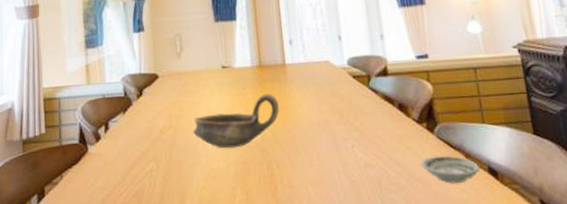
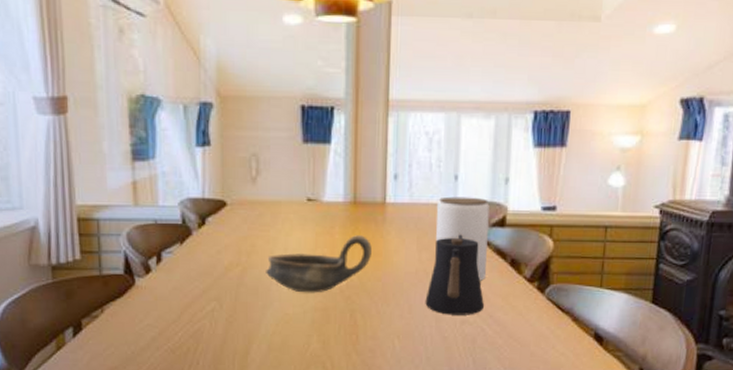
jar: none [327,53,379,126] -> present [436,196,490,281]
kettle: none [330,85,383,160] -> present [425,234,484,315]
saucer: present [421,155,480,183] -> none [523,317,586,346]

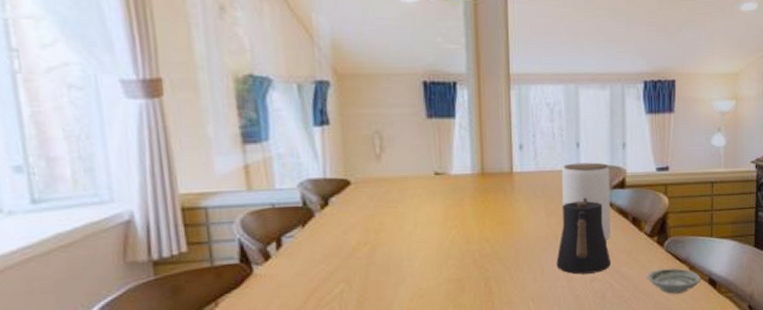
oil lamp: present [266,235,372,293] -> none [396,205,502,266]
saucer: none [523,317,586,346] -> present [647,268,701,294]

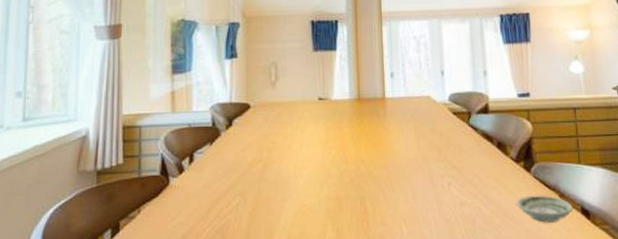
kettle: present [556,198,610,275] -> none [426,122,479,198]
jar: present [561,162,610,240] -> none [428,89,477,164]

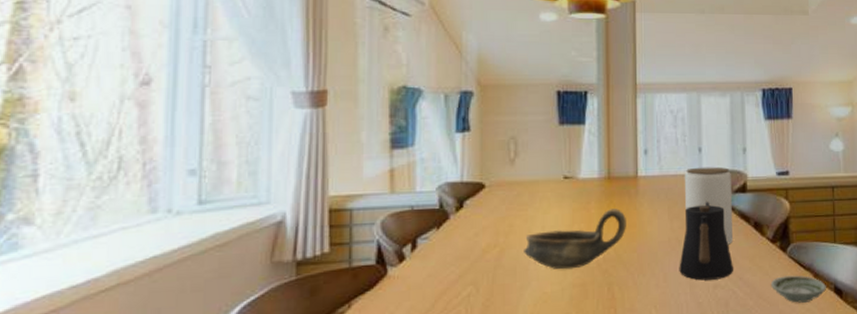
oil lamp: none [285,128,376,184] -> present [524,208,626,270]
kettle: none [426,122,479,198] -> present [679,202,733,281]
jar: none [428,89,477,164] -> present [684,167,733,245]

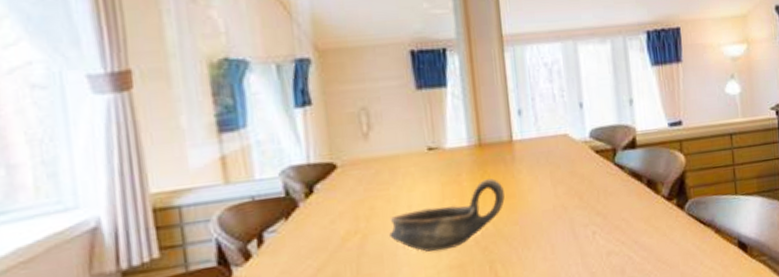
kettle: present [679,202,733,281] -> none [567,162,628,249]
jar: present [684,167,733,245] -> none [565,122,625,207]
saucer: present [770,275,826,303] -> none [669,233,730,263]

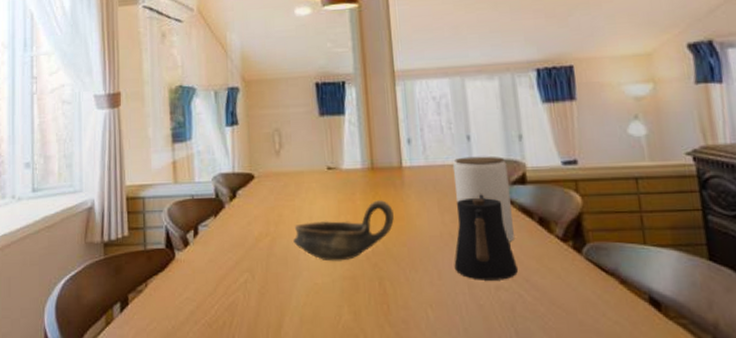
jar: none [565,122,625,207] -> present [452,156,514,242]
kettle: none [567,162,628,249] -> present [454,194,518,280]

